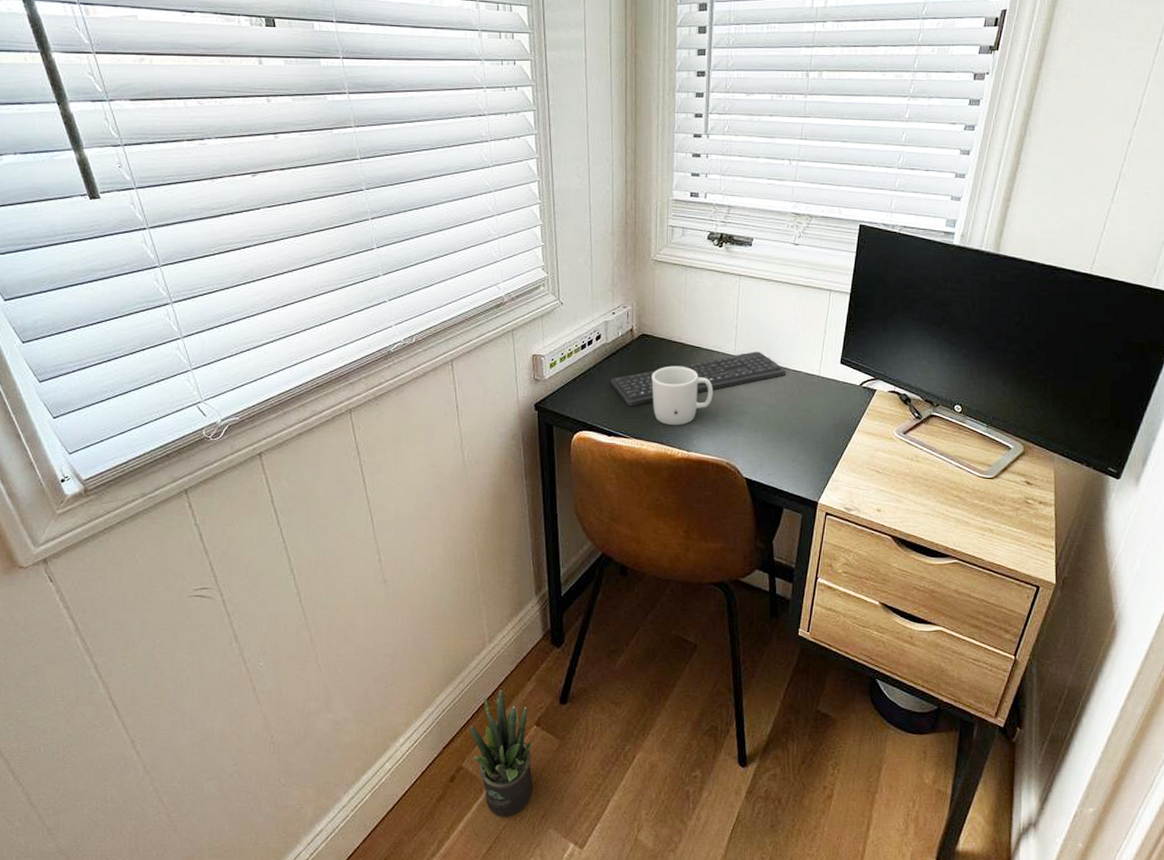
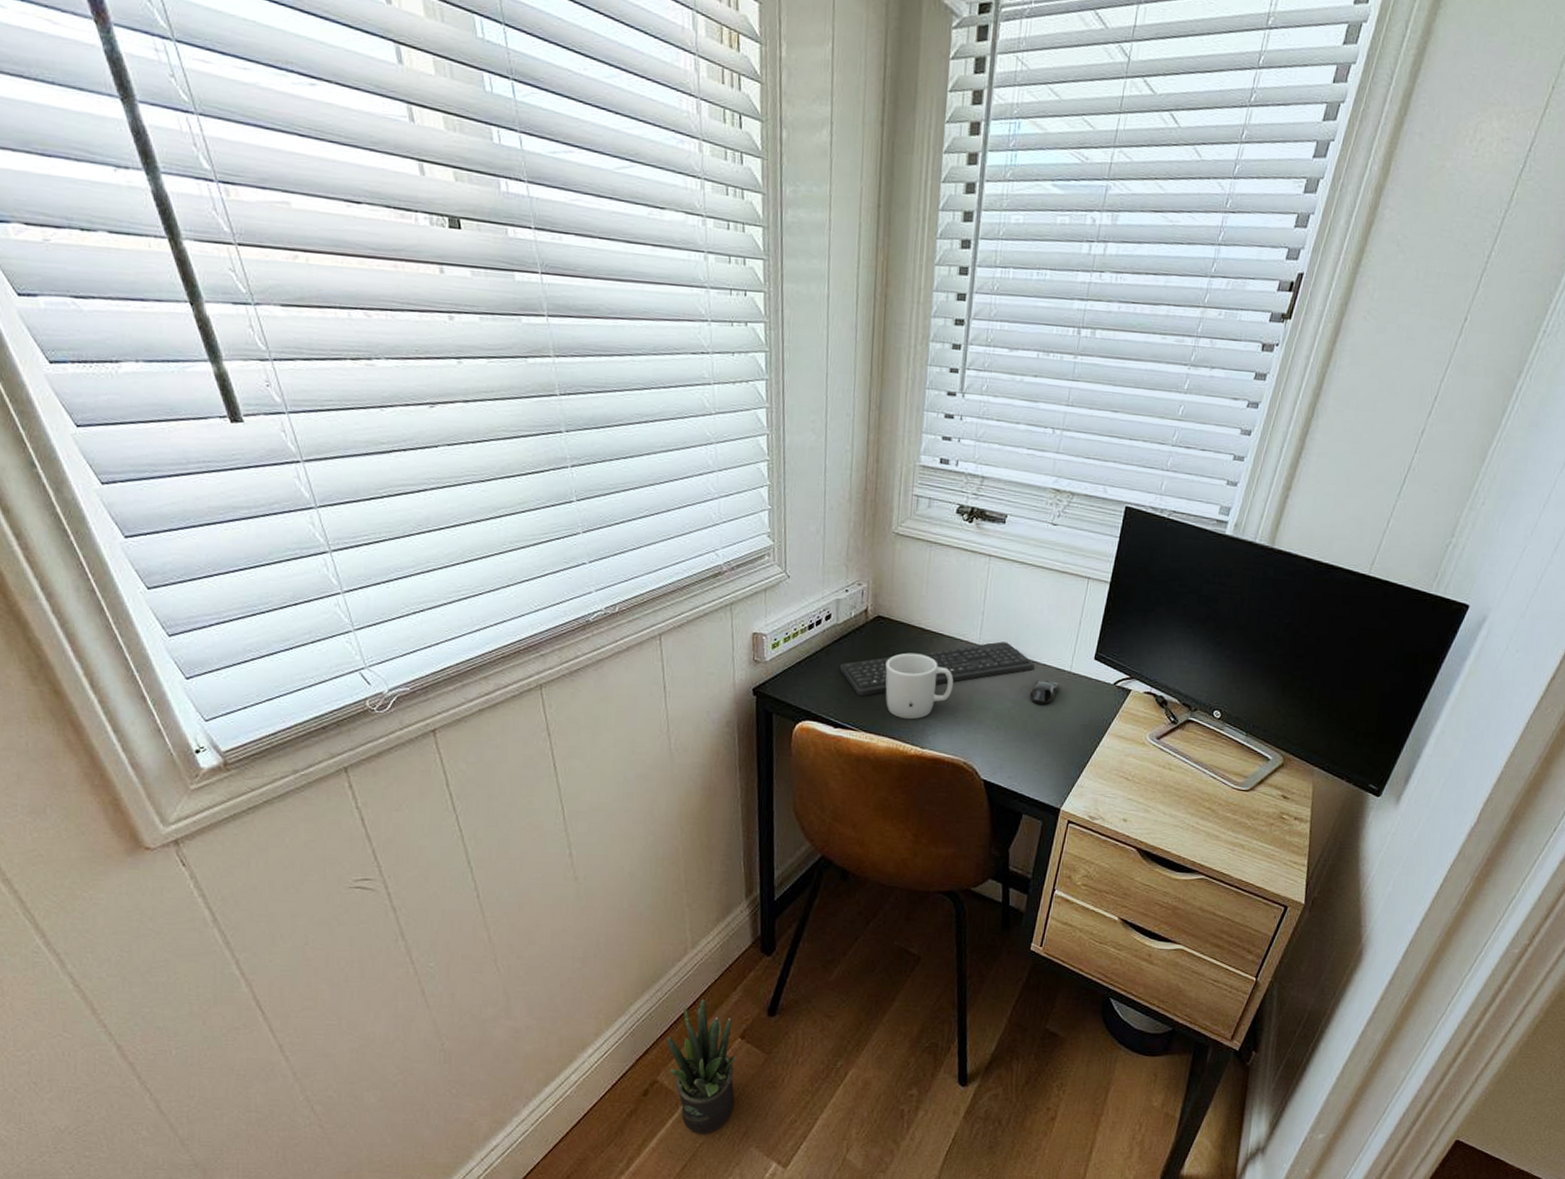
computer mouse: none [783,384,810,408] -> present [1029,679,1059,706]

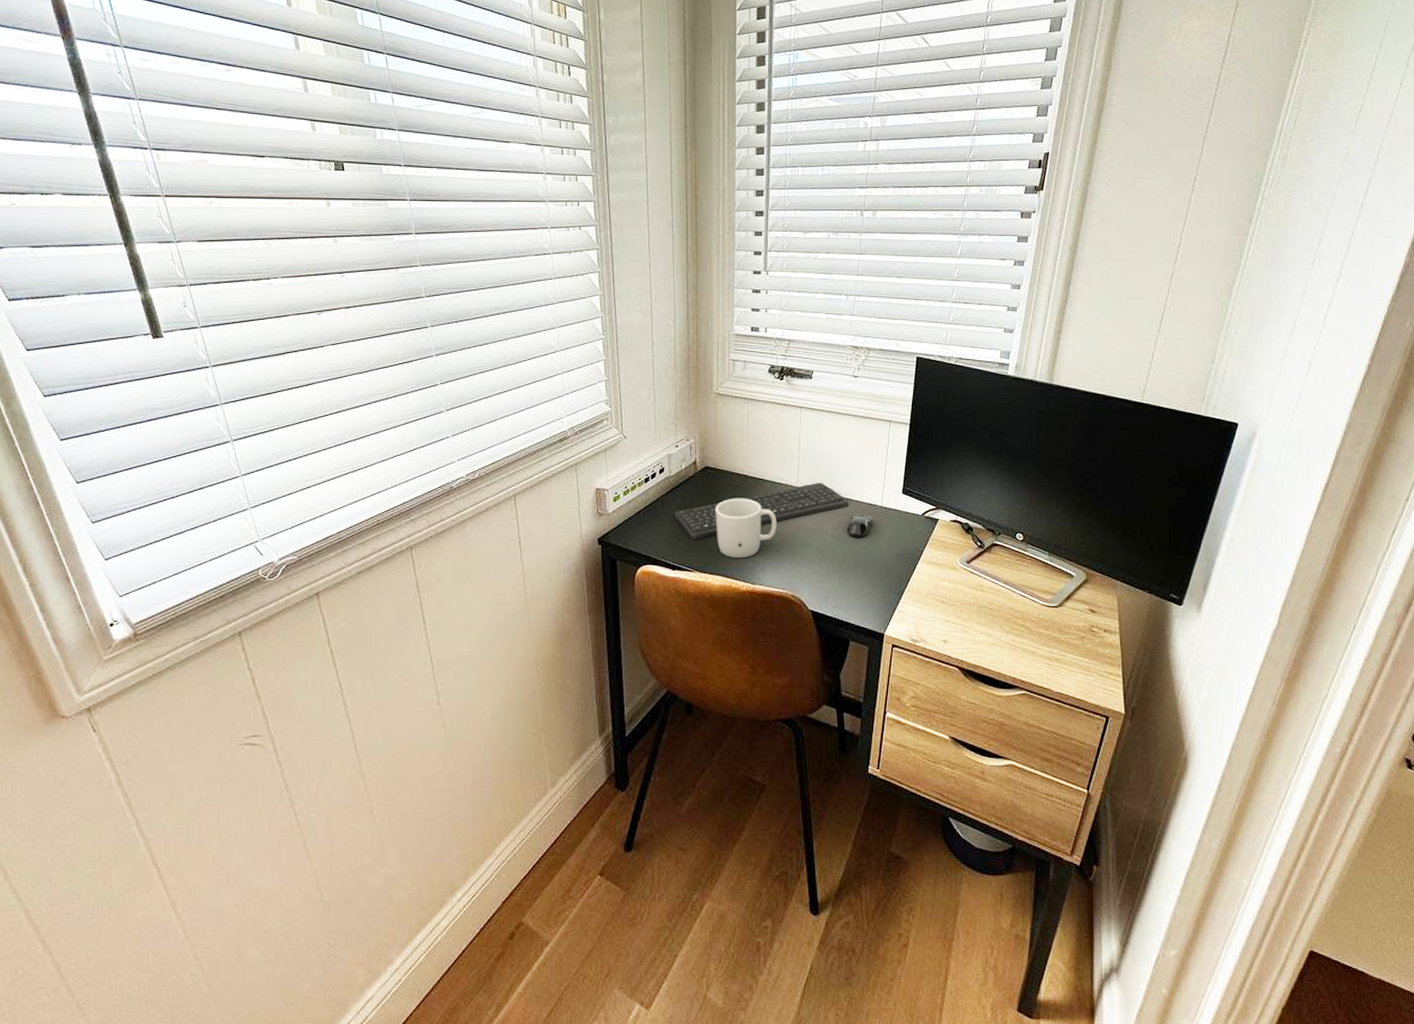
potted plant: present [667,999,737,1134] -> none [531,837,597,977]

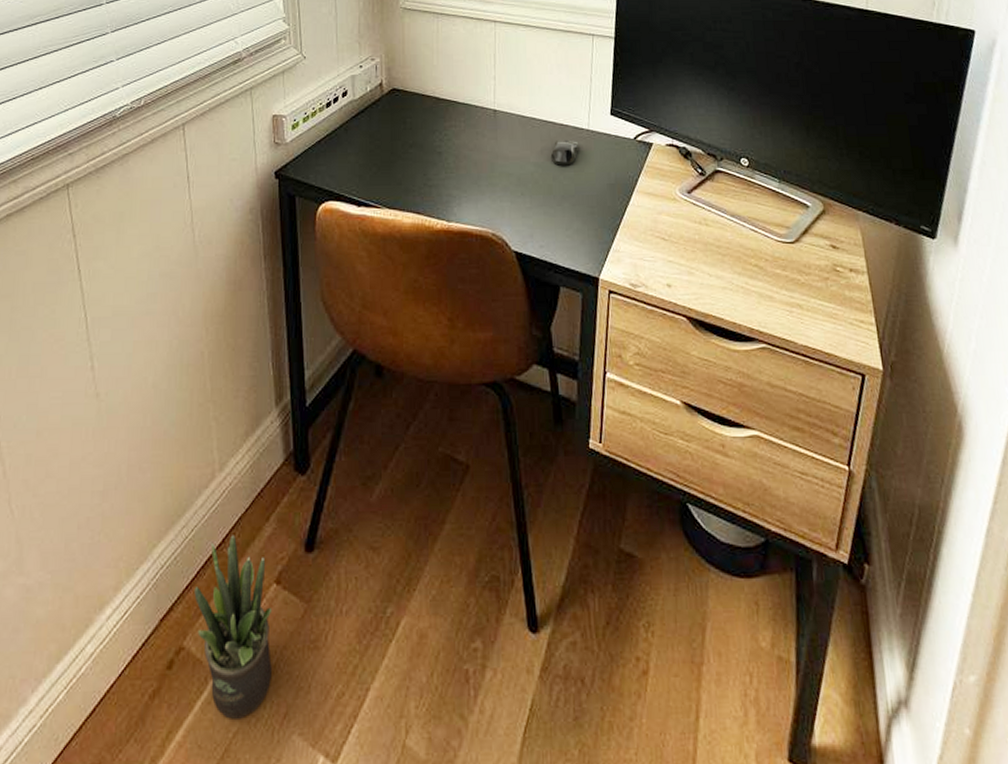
potted plant: none [531,837,597,977] -> present [194,535,273,719]
computer keyboard: present [674,483,849,540] -> none [358,104,552,172]
mug: present [715,498,777,559] -> none [404,123,473,192]

